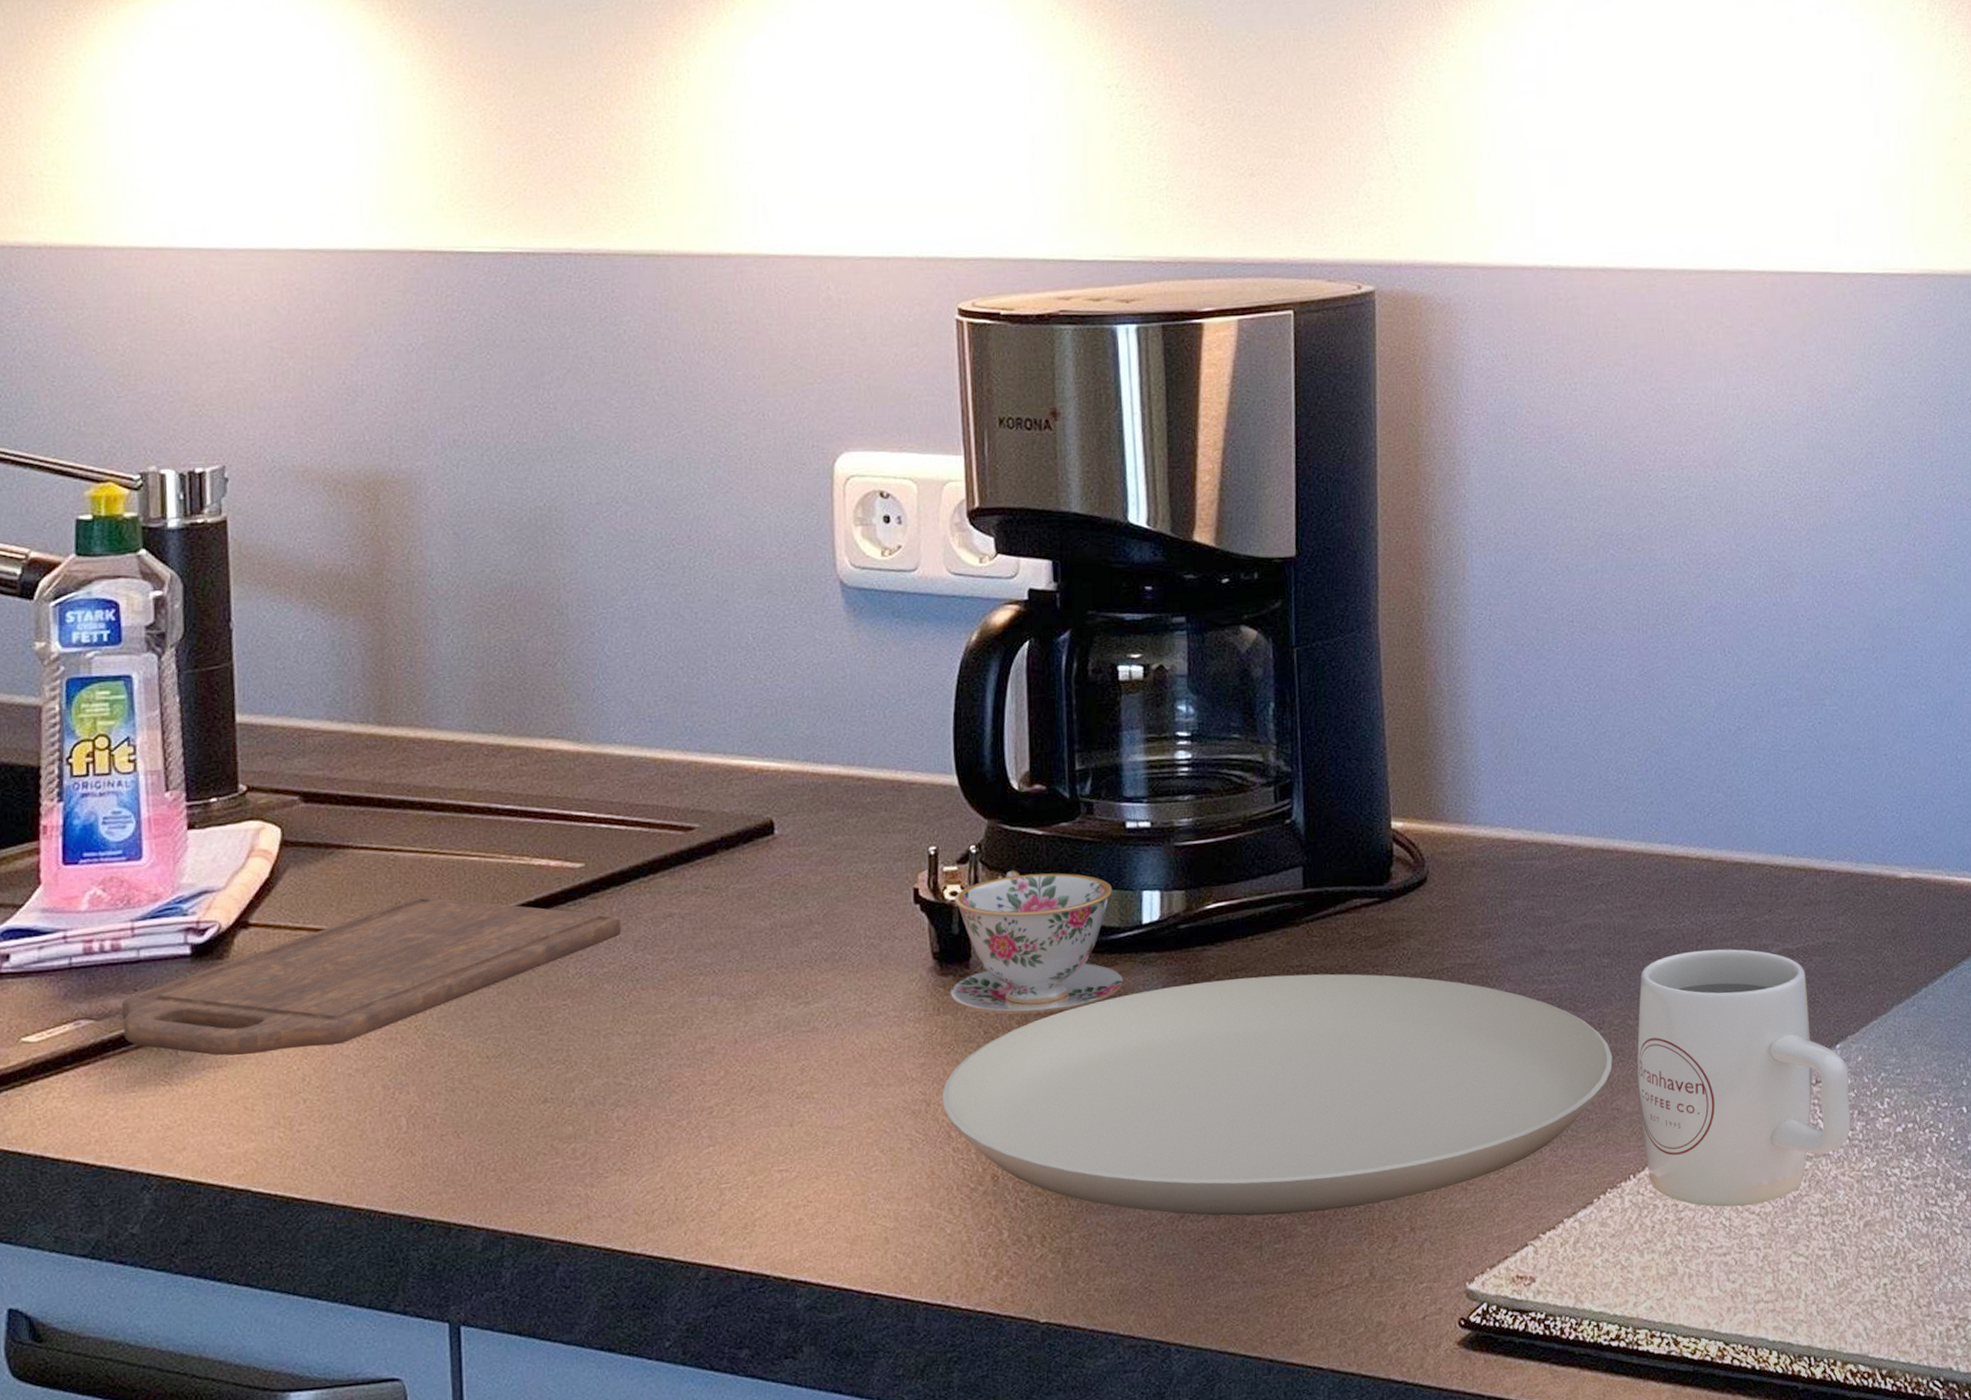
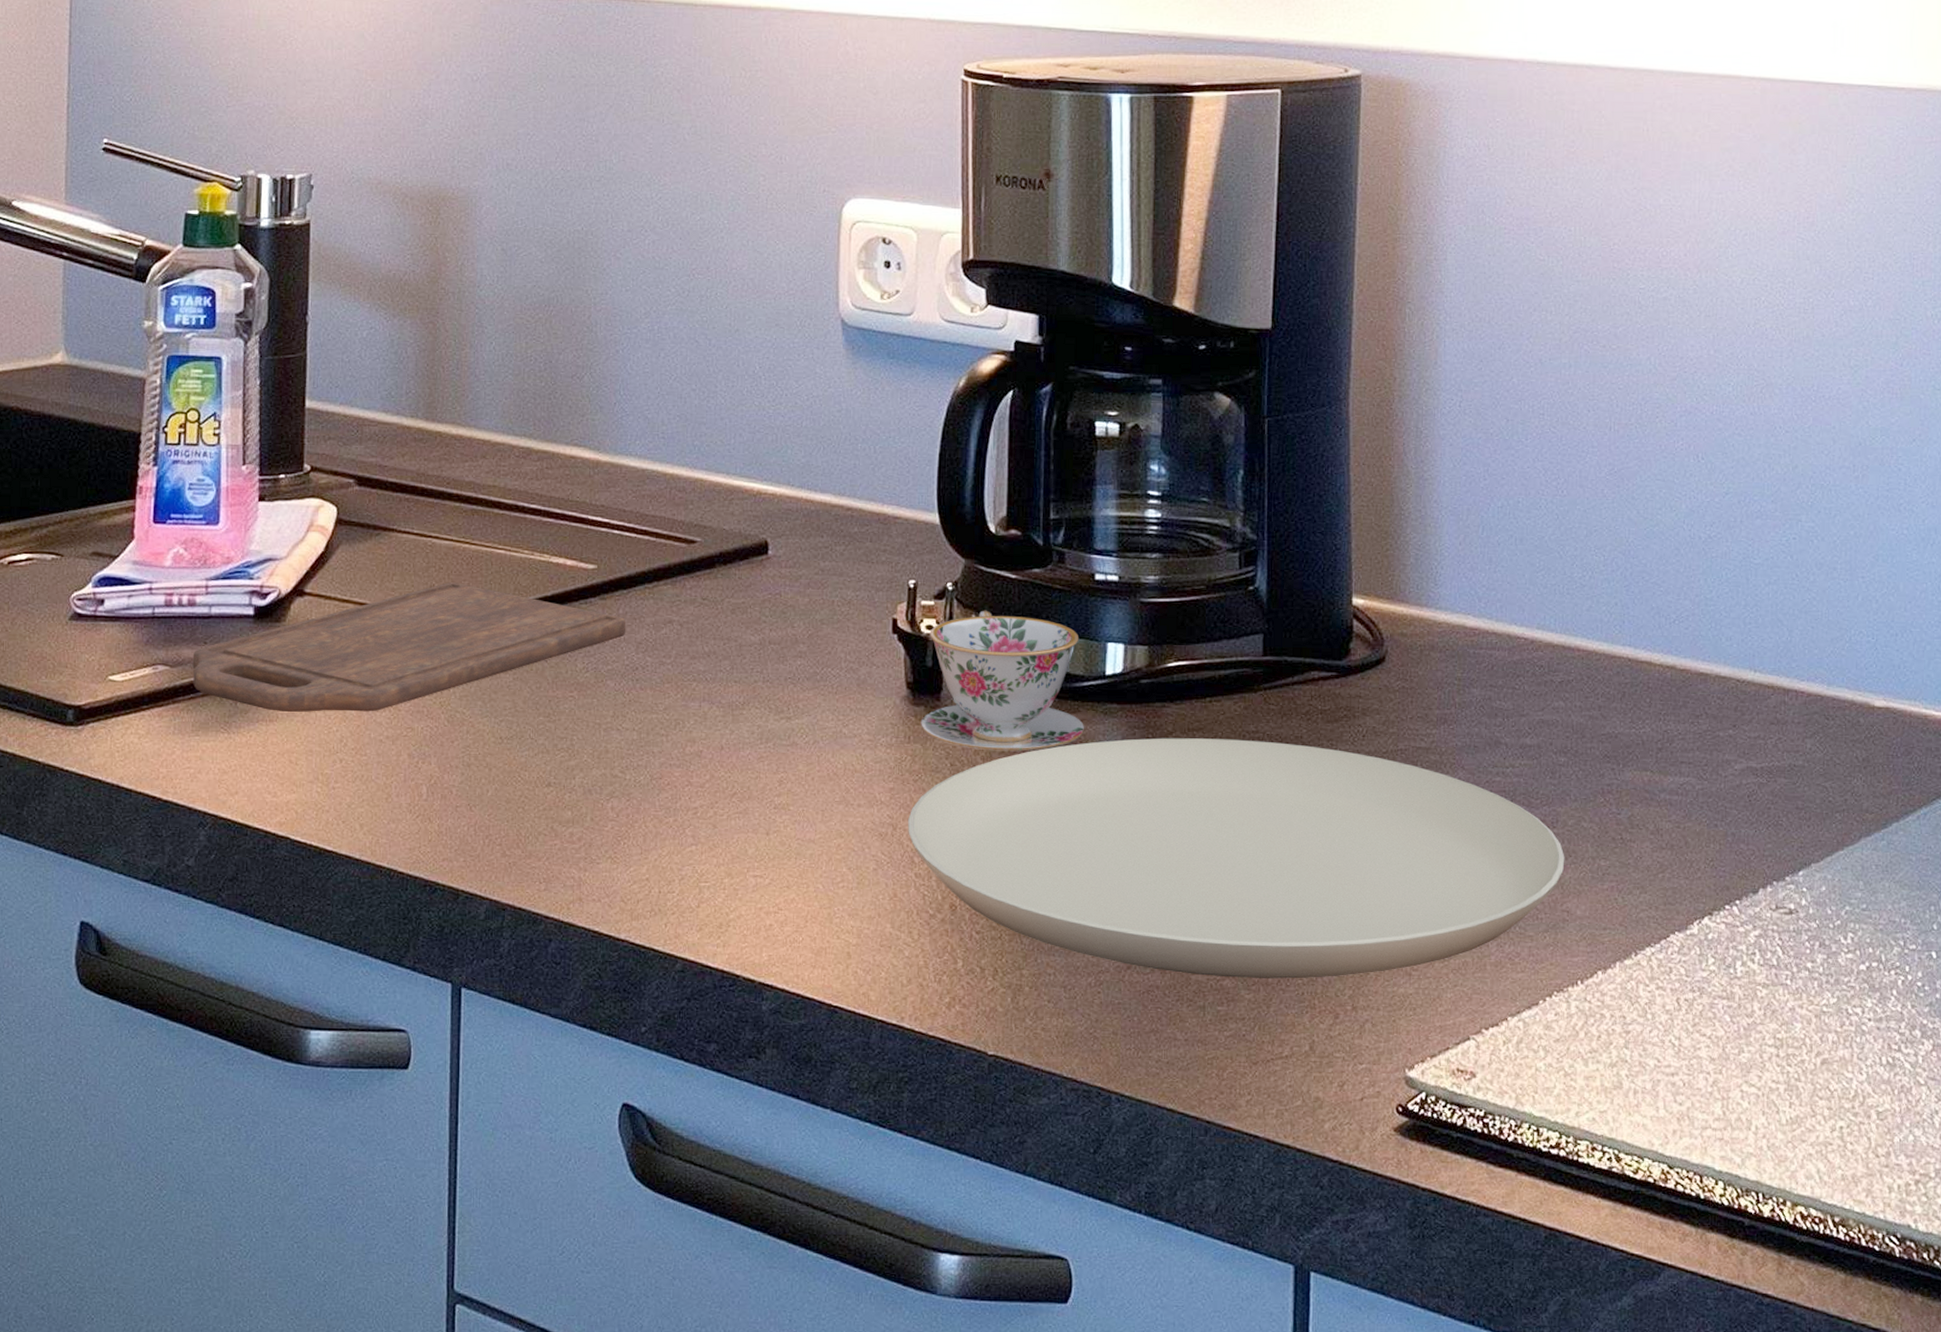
mug: present [1637,949,1851,1207] -> none [1589,758,1811,1027]

